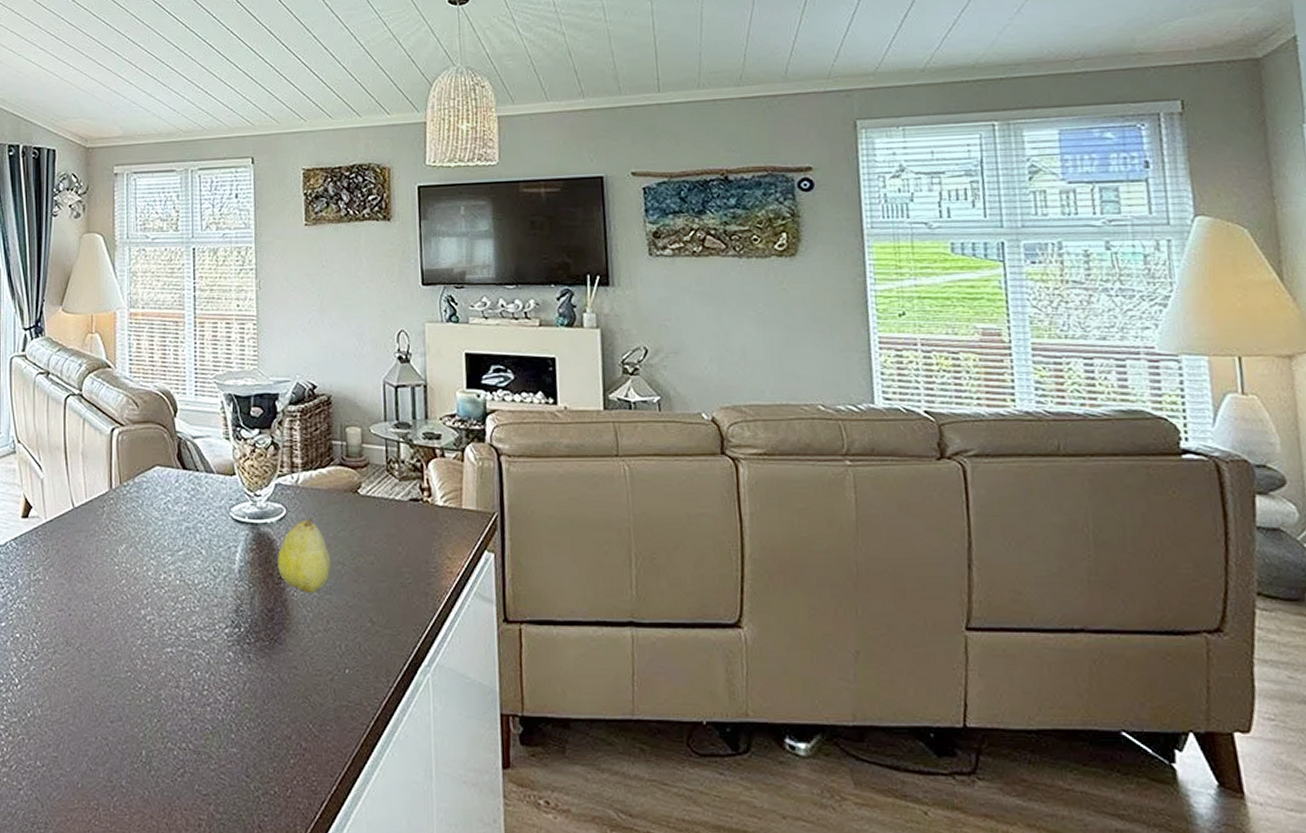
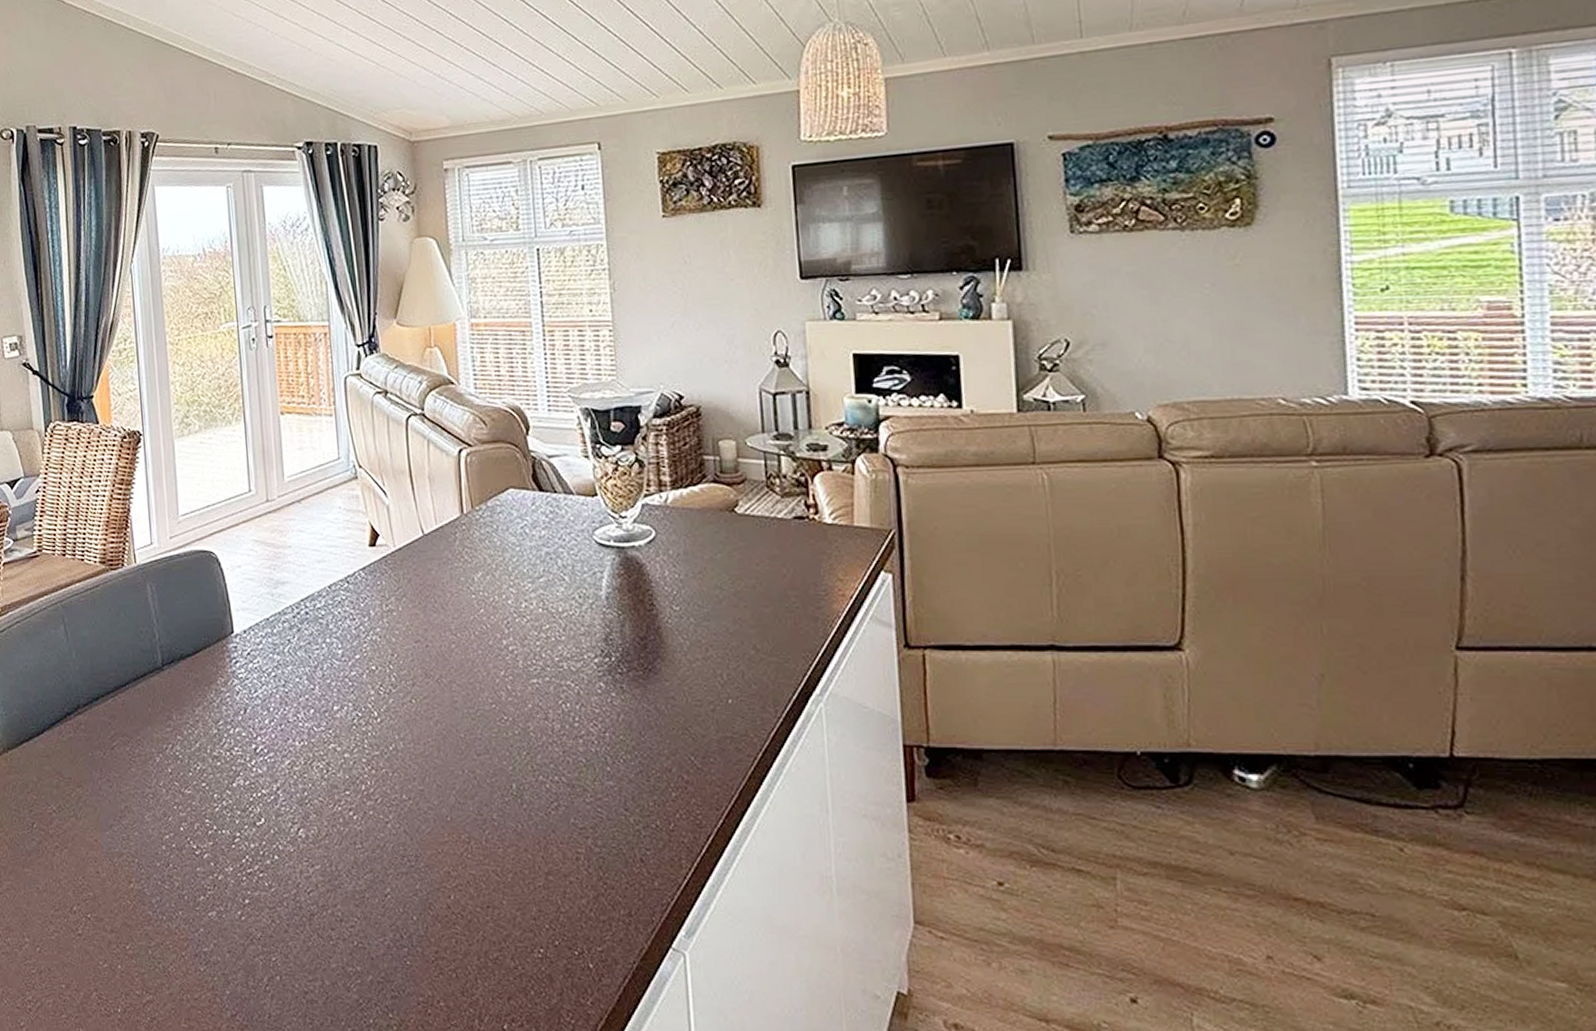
fruit: present [278,516,331,593] -> none [648,538,708,620]

